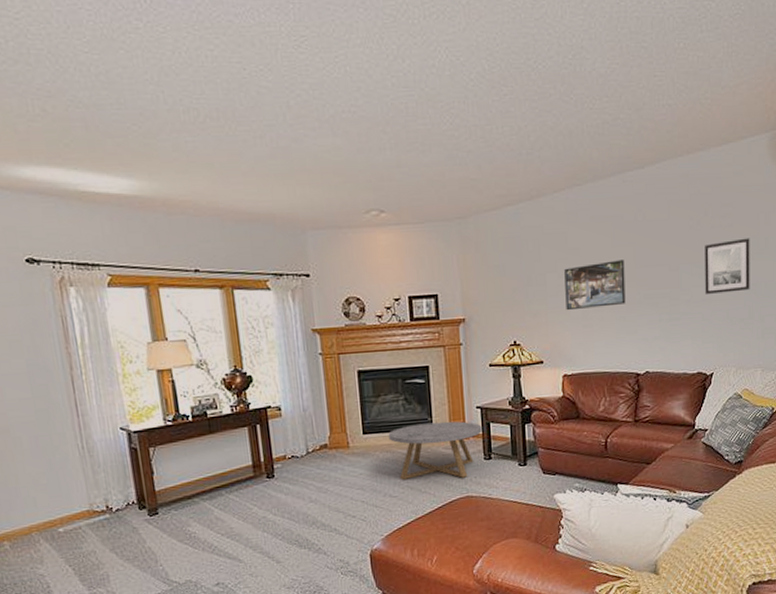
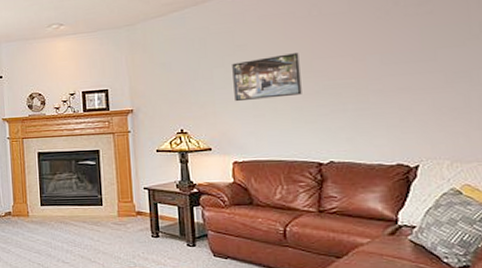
coffee table: present [388,421,482,480] -> none [62,199,150,252]
wall art: present [705,238,750,294] -> none [397,23,463,83]

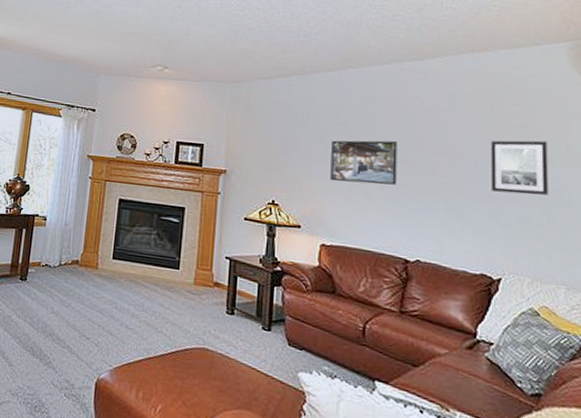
wall art: none [397,23,463,83] -> present [491,140,549,195]

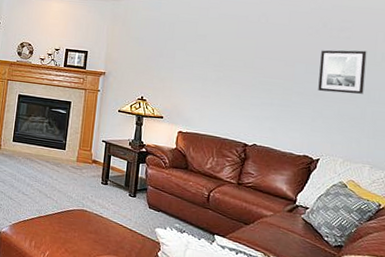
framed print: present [330,140,397,185] -> none [189,49,245,85]

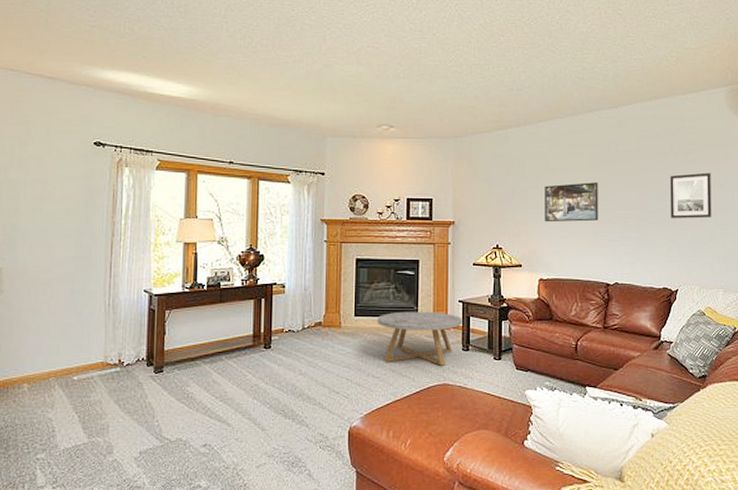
coffee table: none [30,143,104,194] -> present [377,311,462,366]
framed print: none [189,49,245,85] -> present [545,182,598,222]

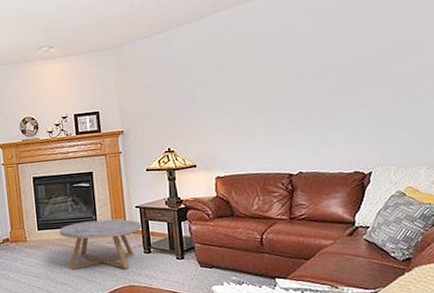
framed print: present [545,182,598,222] -> none [213,71,275,120]
wall art: present [670,172,712,219] -> none [354,42,407,97]

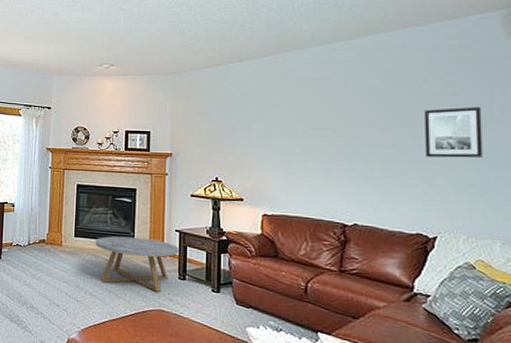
wall art: none [354,42,407,97] -> present [425,106,483,158]

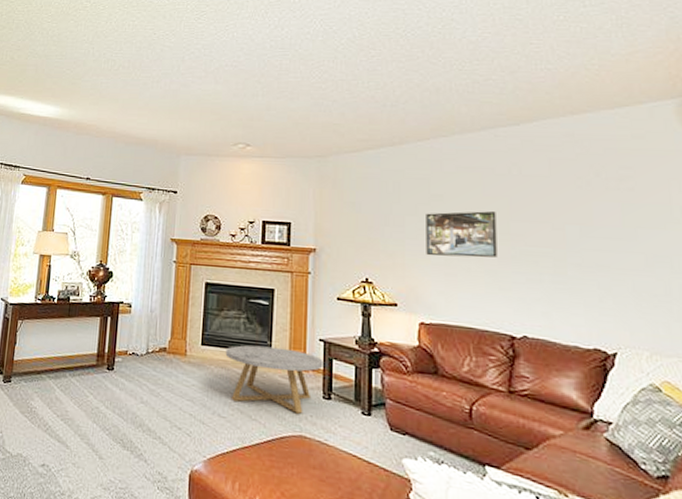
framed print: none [269,117,333,158] -> present [426,211,497,258]
wall art: present [425,106,483,158] -> none [598,204,664,263]

